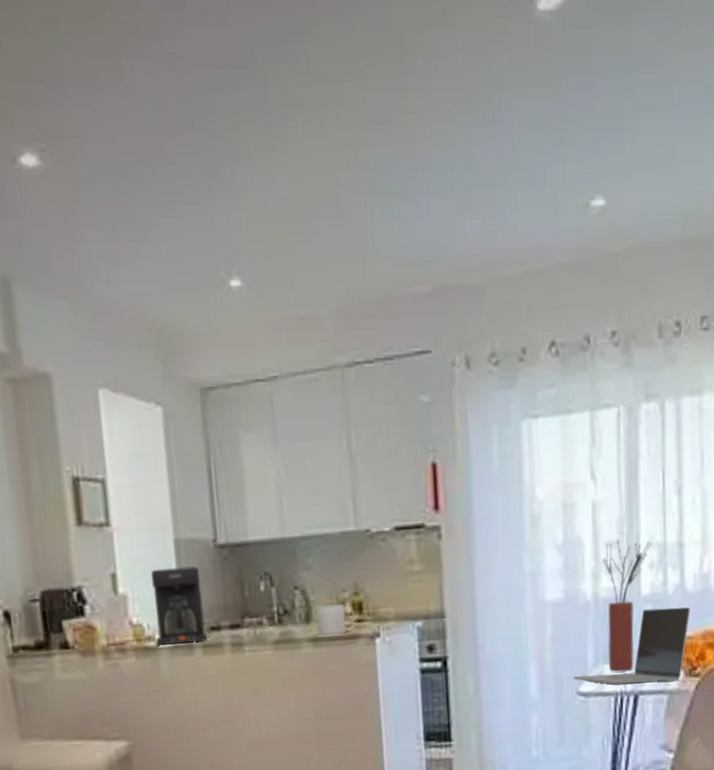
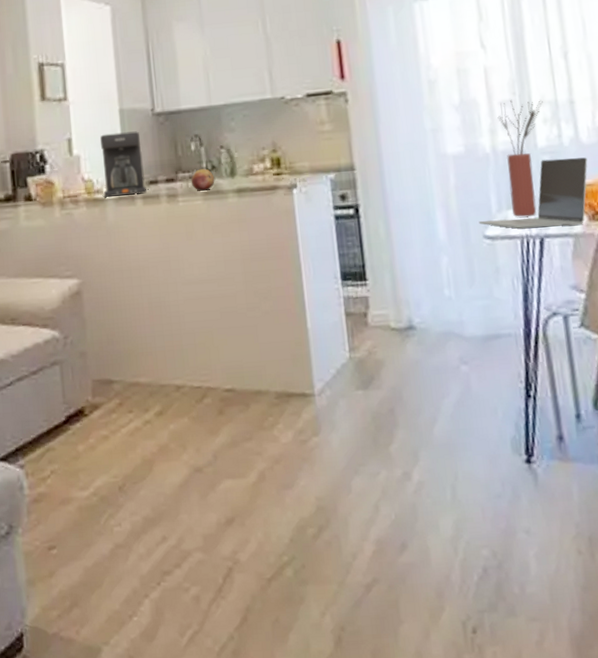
fruit: none [259,613,287,640] -> present [191,168,215,191]
mug: present [316,603,355,637] -> none [240,159,274,188]

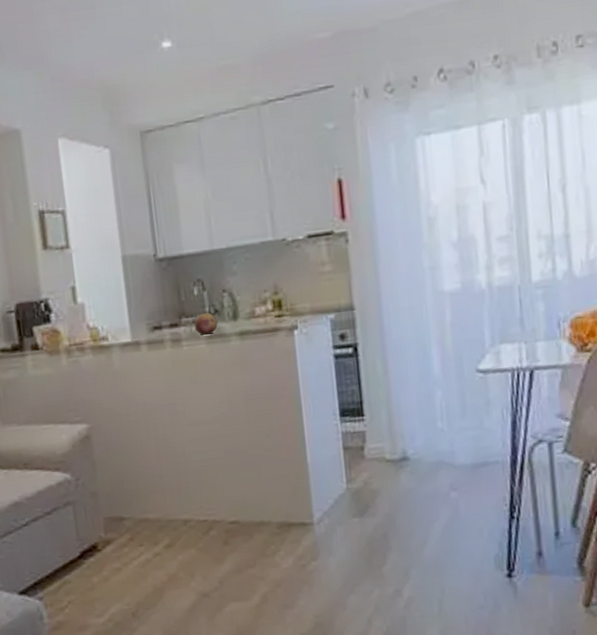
coffee maker: present [100,131,147,198] -> none [104,277,151,344]
laptop: present [479,157,588,229] -> none [472,290,579,362]
vase: present [497,99,543,218] -> none [494,235,539,351]

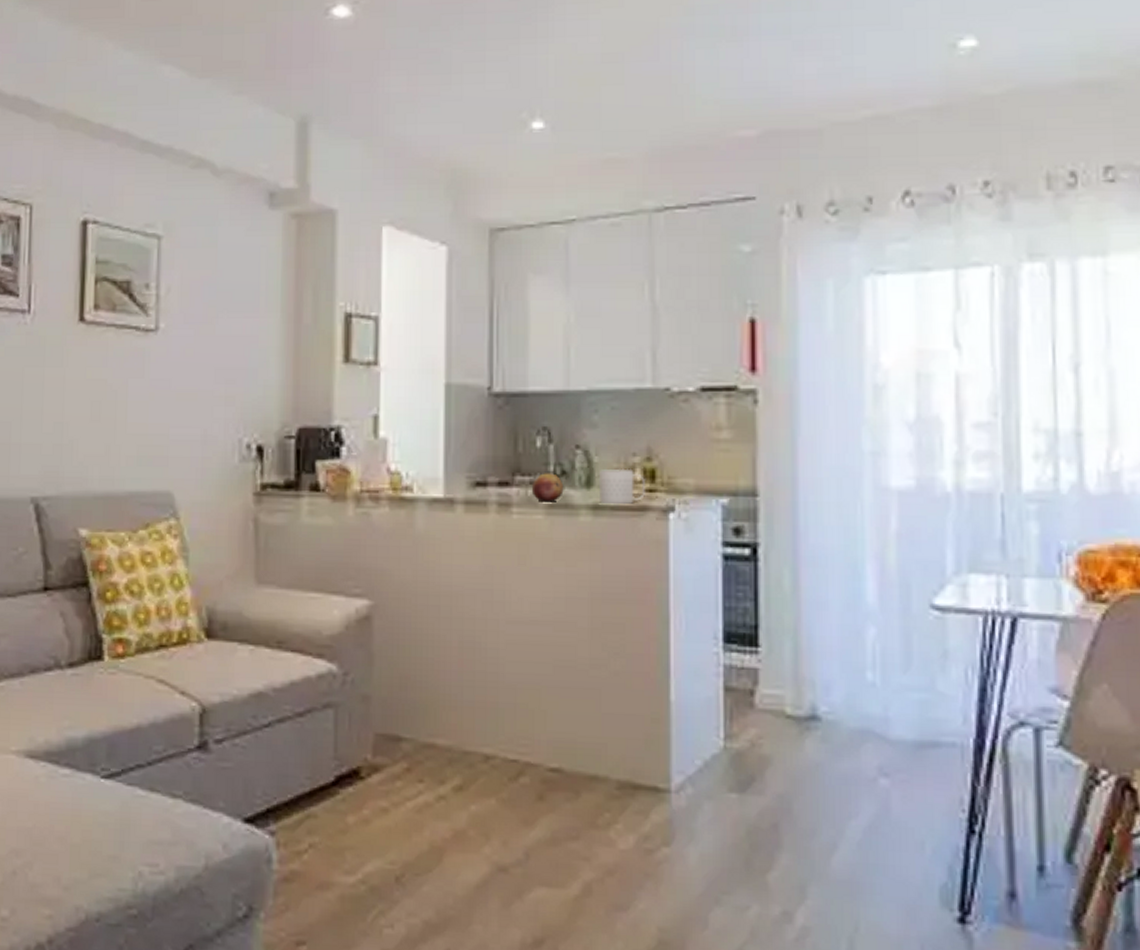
mug: none [242,302,276,331] -> present [598,468,645,505]

